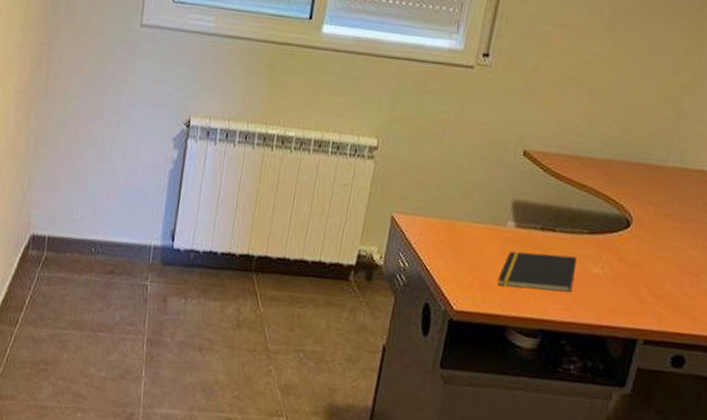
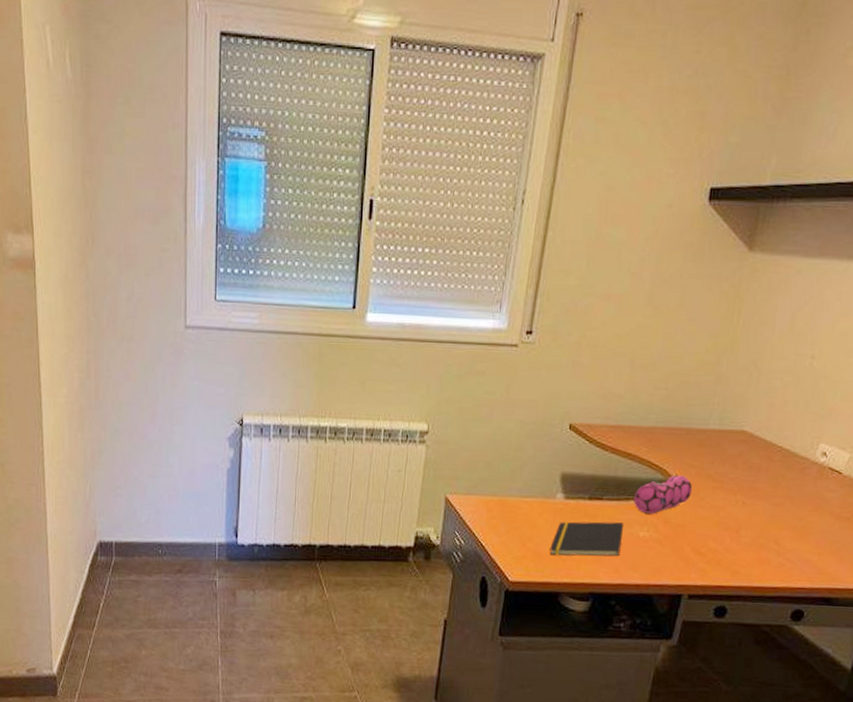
pencil case: none [588,211,651,251] -> present [633,475,693,514]

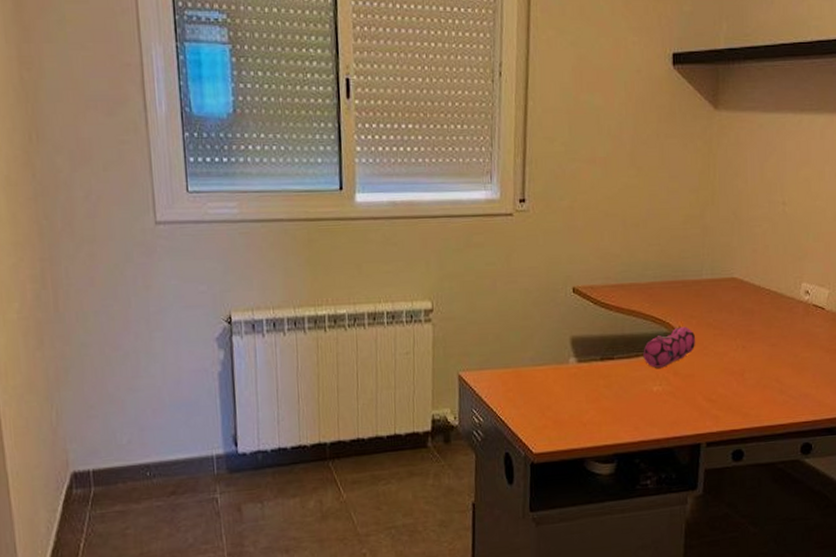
notepad: present [549,521,623,557] -> none [569,380,638,422]

